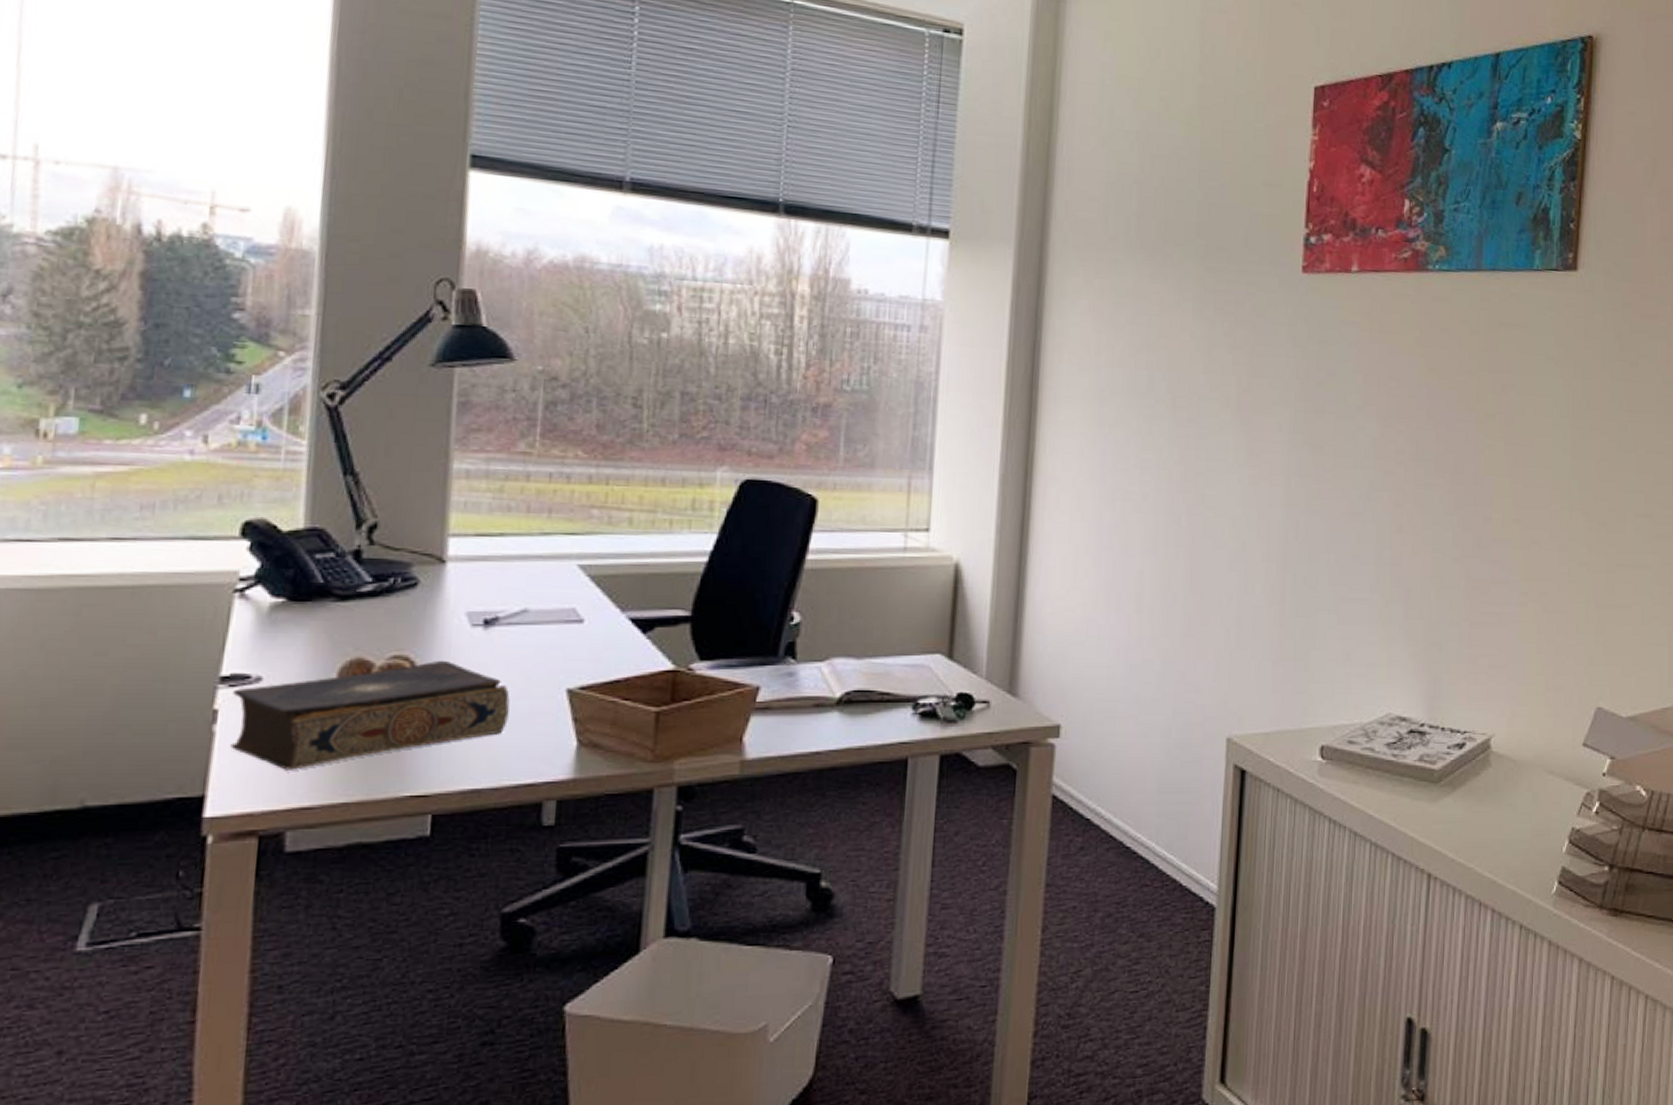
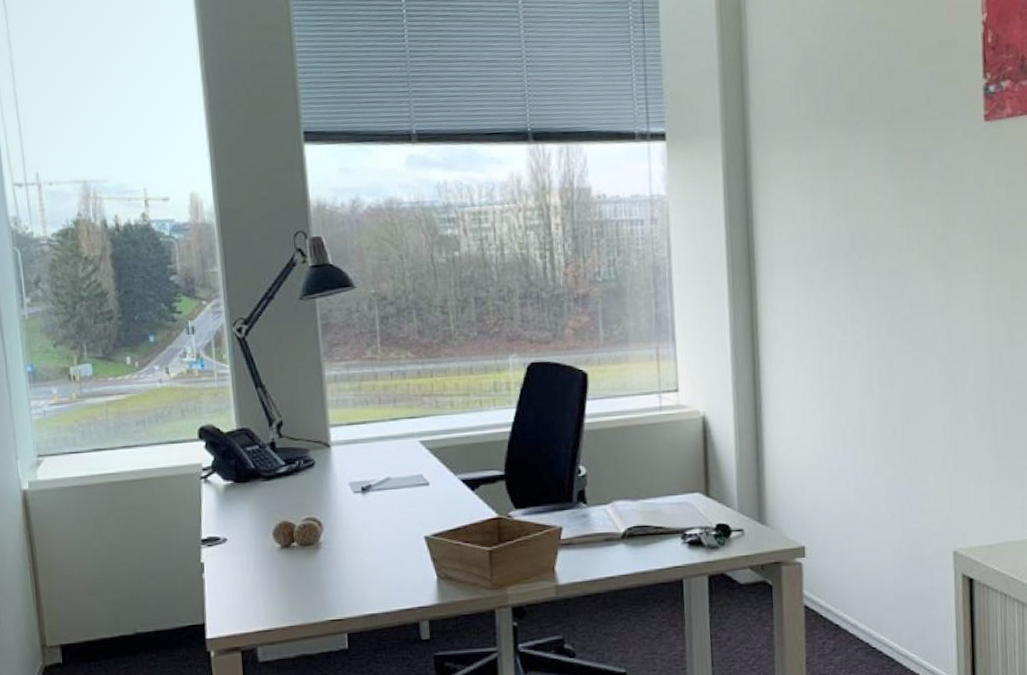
book: present [230,660,510,770] -> none [210,519,388,604]

